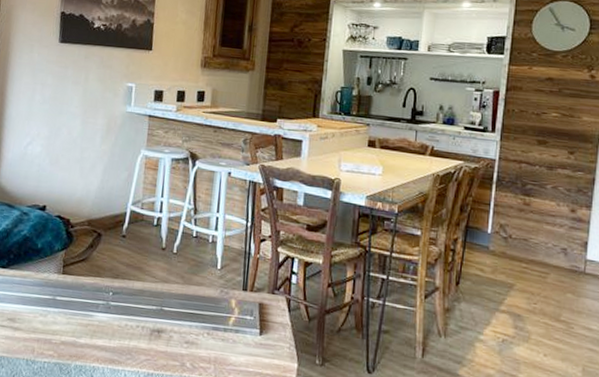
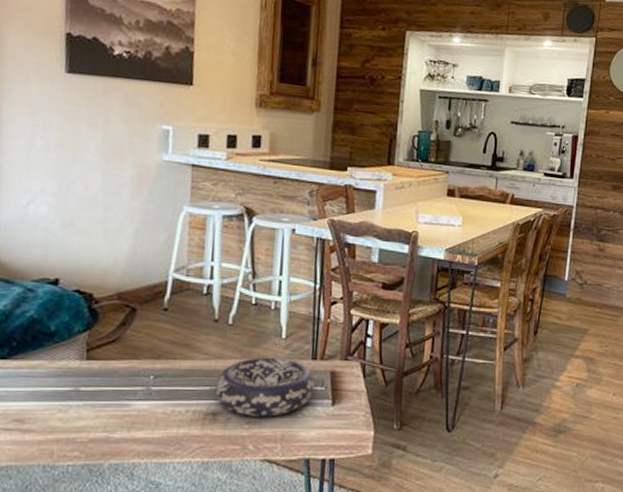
decorative bowl: none [160,284,245,339] -> present [215,357,315,417]

